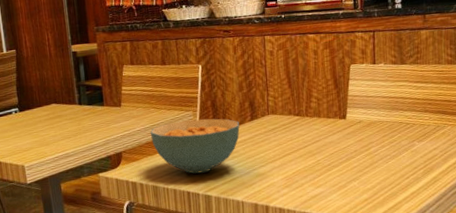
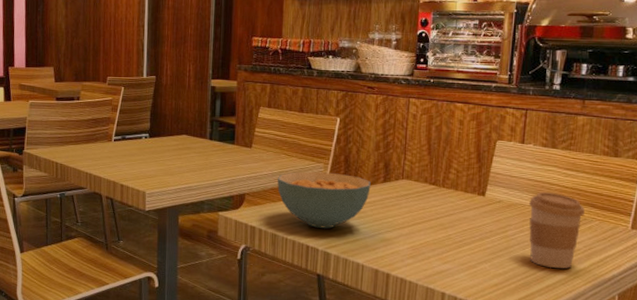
coffee cup: none [387,106,437,177] -> present [529,192,585,269]

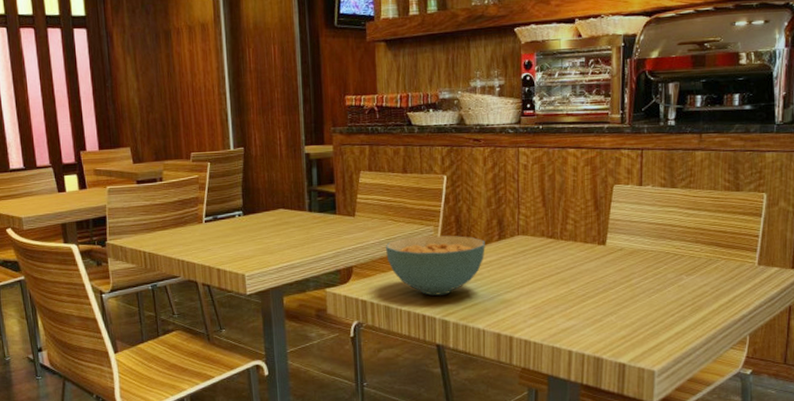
coffee cup: present [529,192,585,269] -> none [652,235,709,315]

